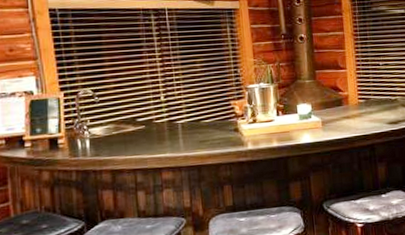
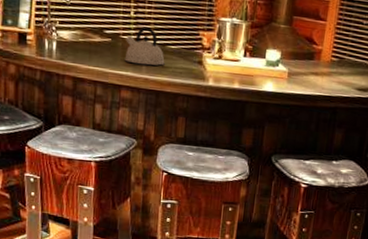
kettle: none [159,107,202,145] -> present [124,26,165,66]

